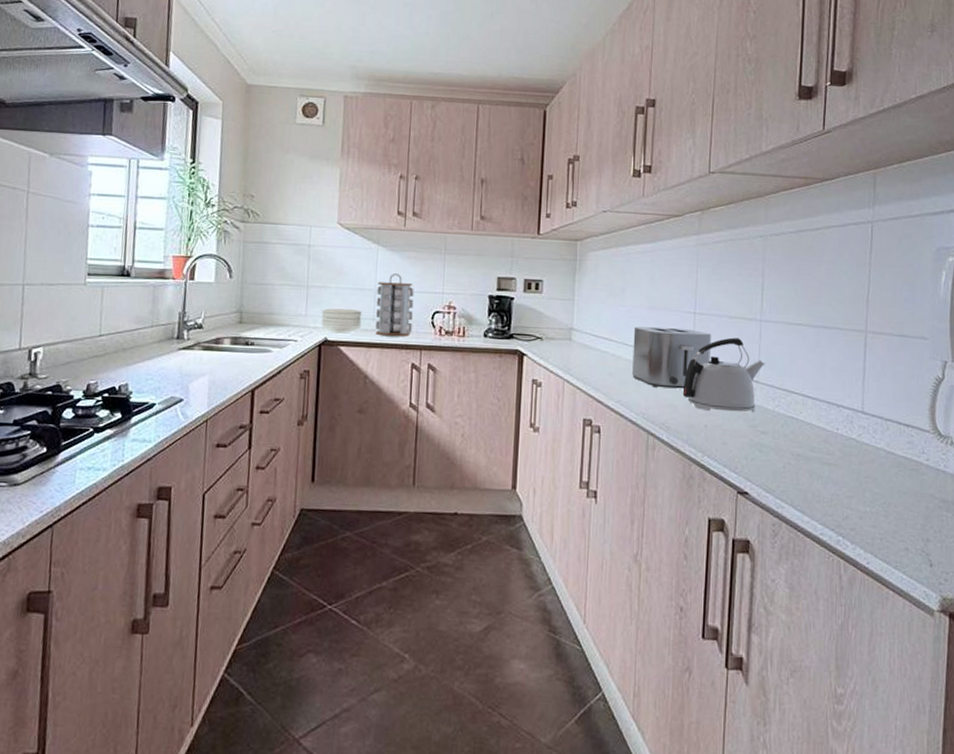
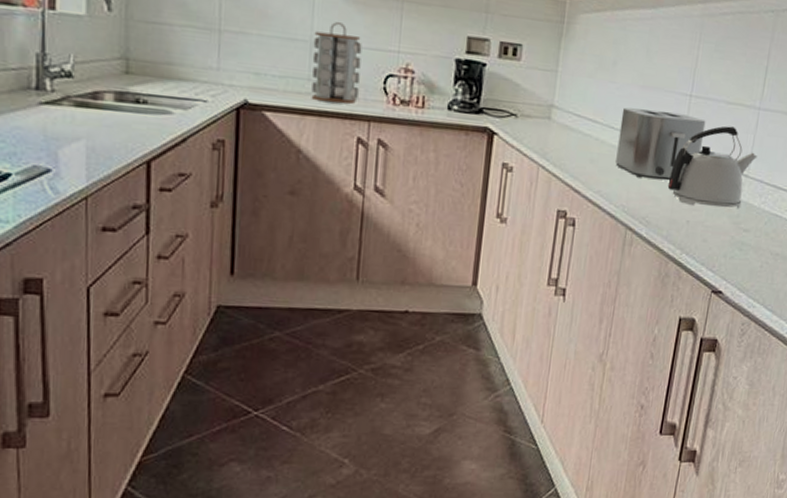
bowl: present [321,308,362,335] -> none [239,61,294,98]

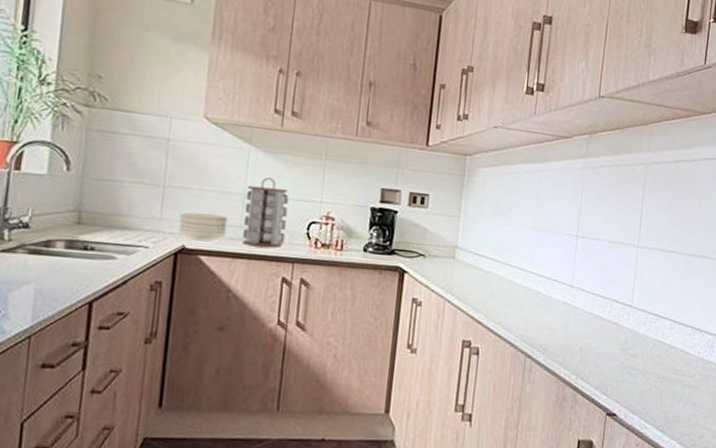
bowl: none [239,61,294,98] -> present [178,212,228,243]
toaster: present [615,107,706,181] -> none [514,247,592,312]
kettle: present [667,126,758,209] -> none [561,262,639,337]

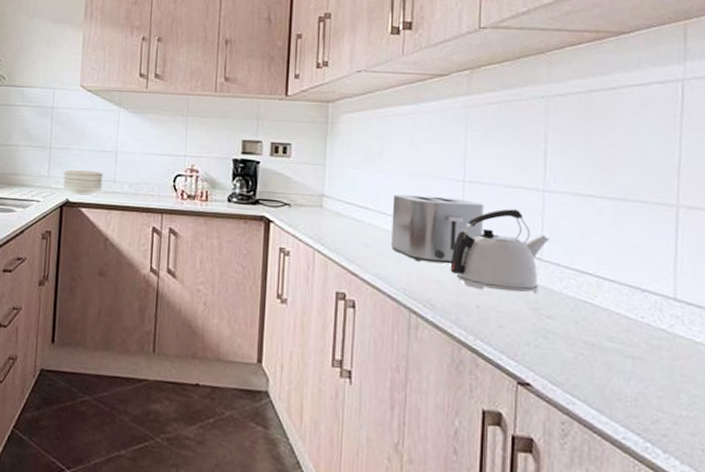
spice rack: present [242,176,289,249] -> none [116,135,156,201]
toaster: none [514,247,592,312] -> present [391,194,484,264]
kettle: none [561,262,639,337] -> present [450,209,550,294]

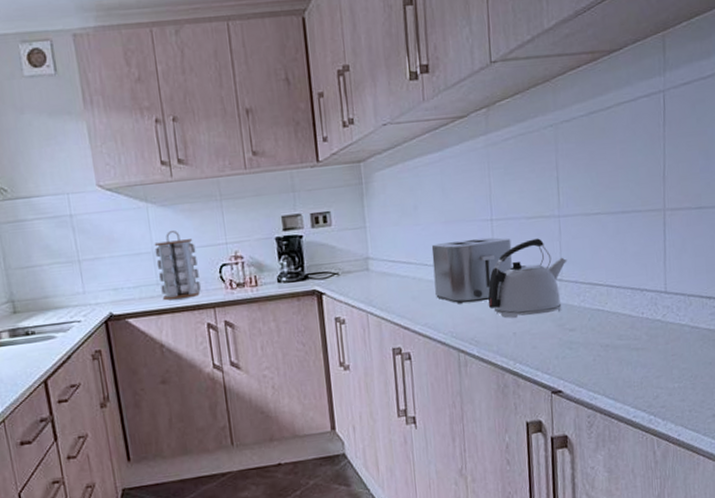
bowl: present [63,169,104,197] -> none [99,276,146,308]
spice rack: none [116,135,156,201] -> present [154,229,202,301]

